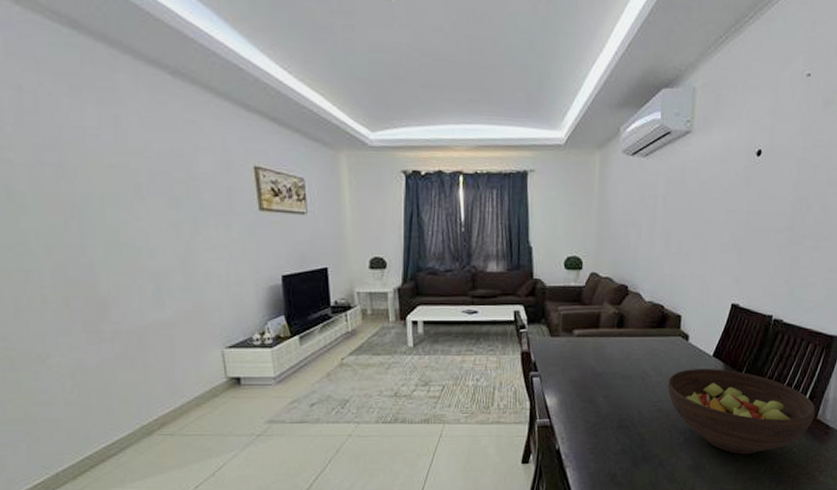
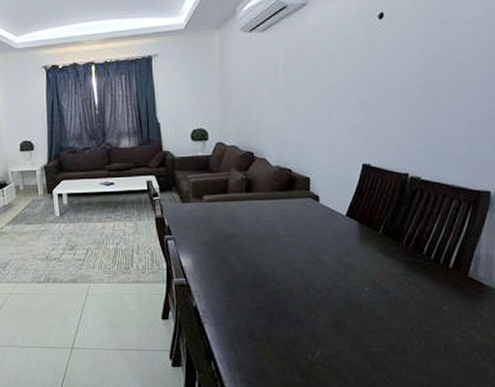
fruit bowl: present [668,369,816,455] -> none [301,228,466,313]

